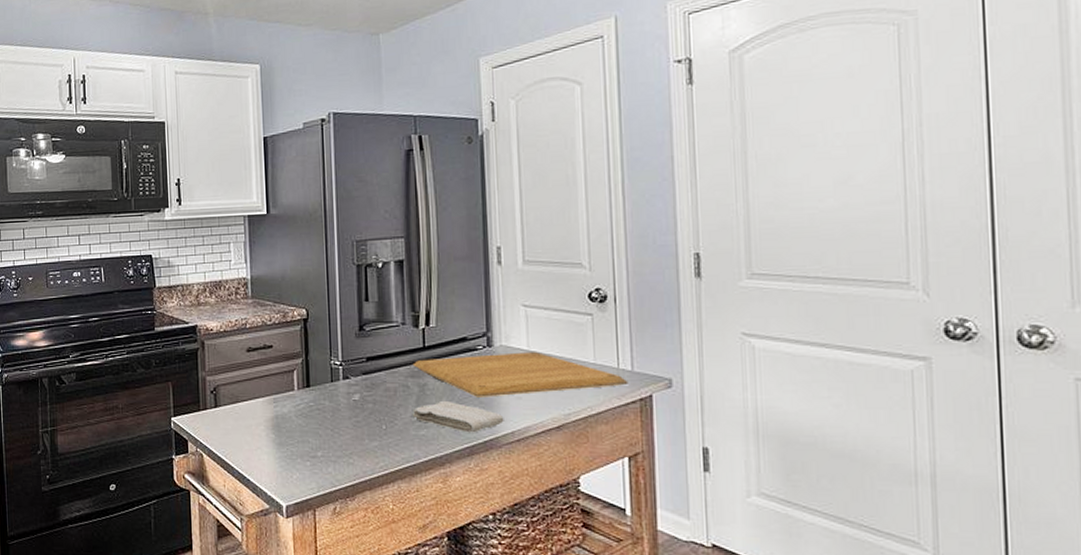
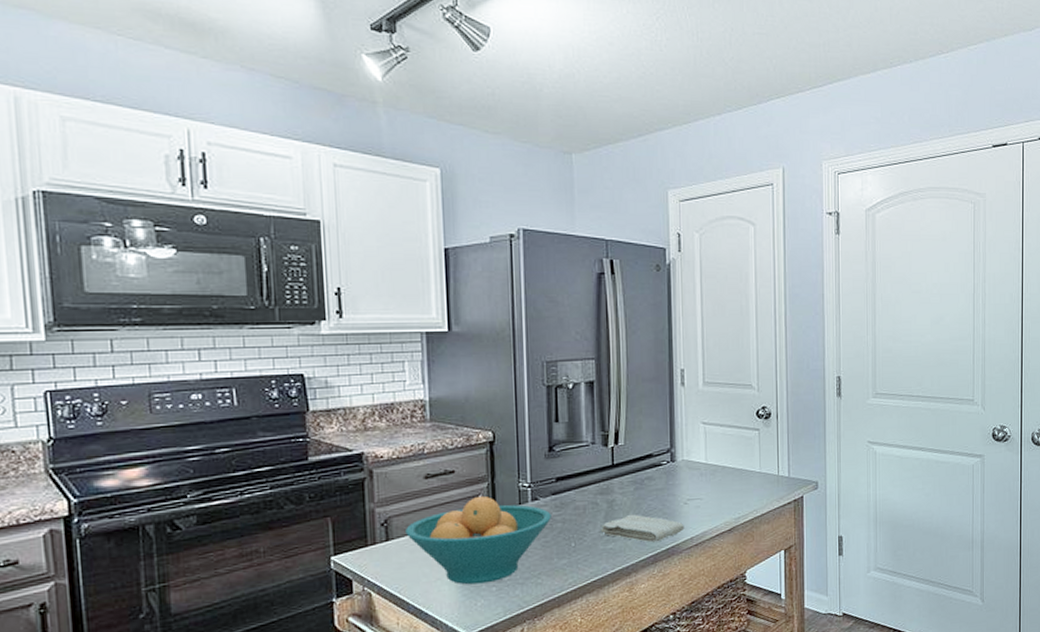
fruit bowl: none [231,371,362,457] -> present [406,495,551,585]
chopping board: present [412,352,628,397] -> none [601,464,786,509]

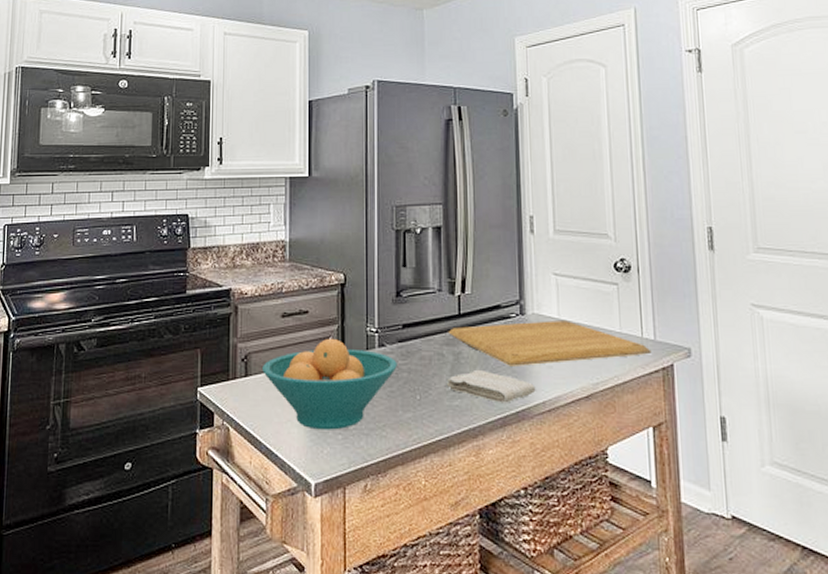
chopping board: none [601,464,786,509] -> present [448,321,652,366]

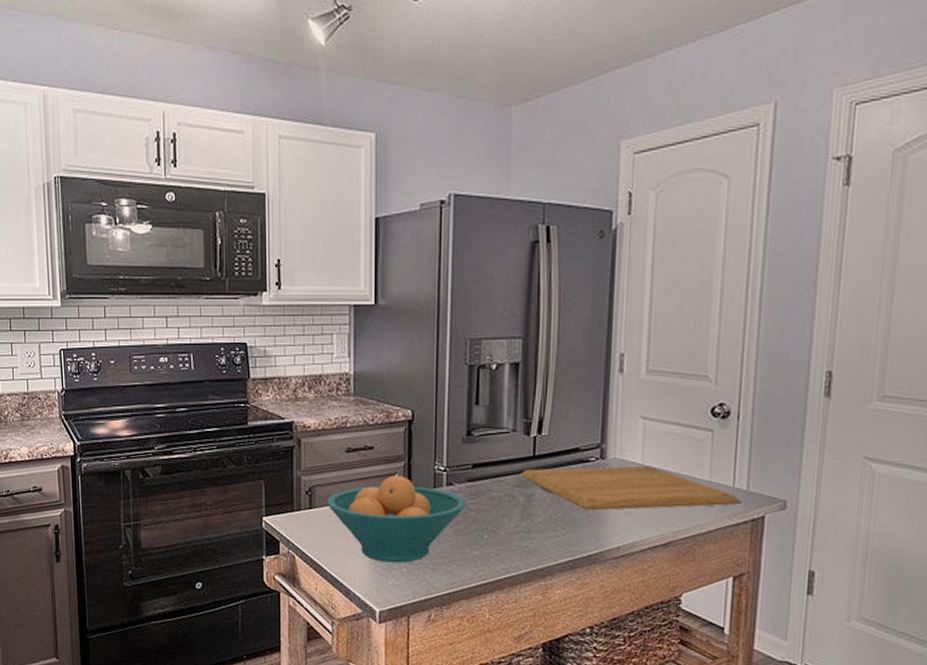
washcloth: present [446,369,536,403] -> none [516,512,611,547]

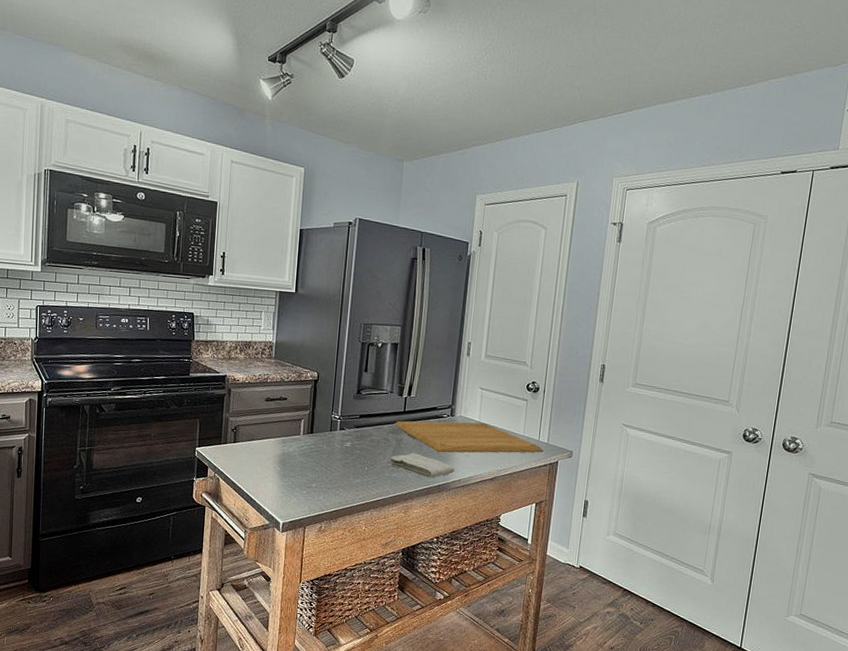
fruit bowl: present [327,474,465,563] -> none [248,420,353,487]
washcloth: none [516,512,611,547] -> present [388,452,455,478]

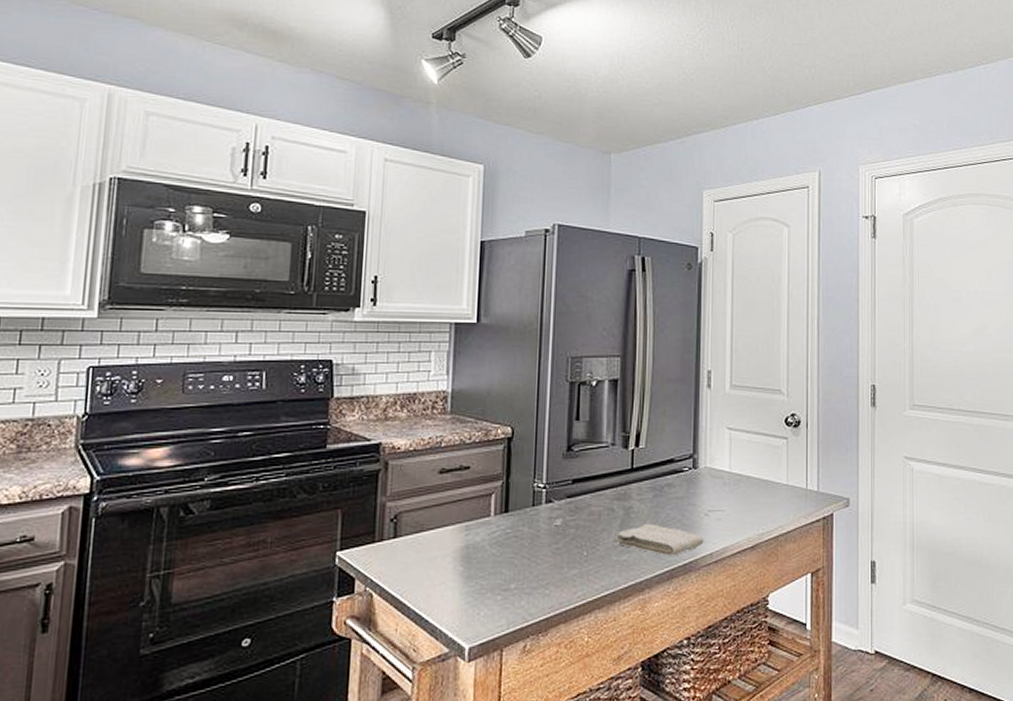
chopping board: present [394,421,544,454] -> none [619,474,814,519]

